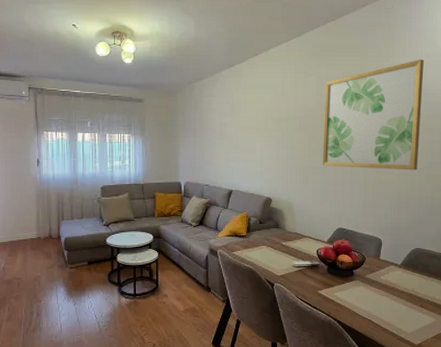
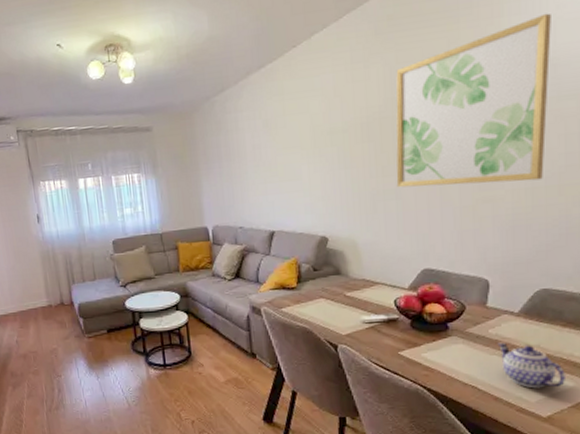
teapot: none [386,286,430,322] -> present [497,342,565,389]

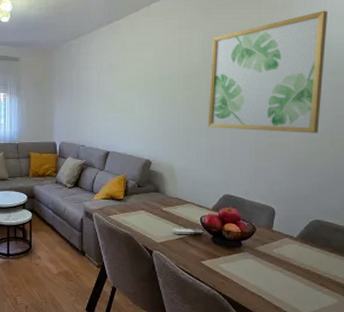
teapot: present [497,342,565,389] -> none [279,260,331,303]

